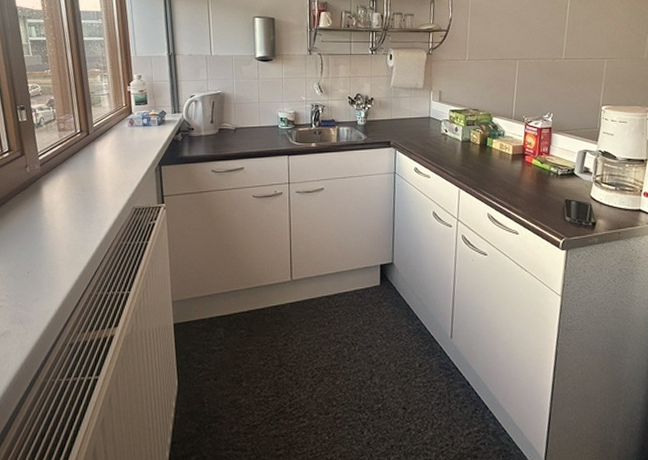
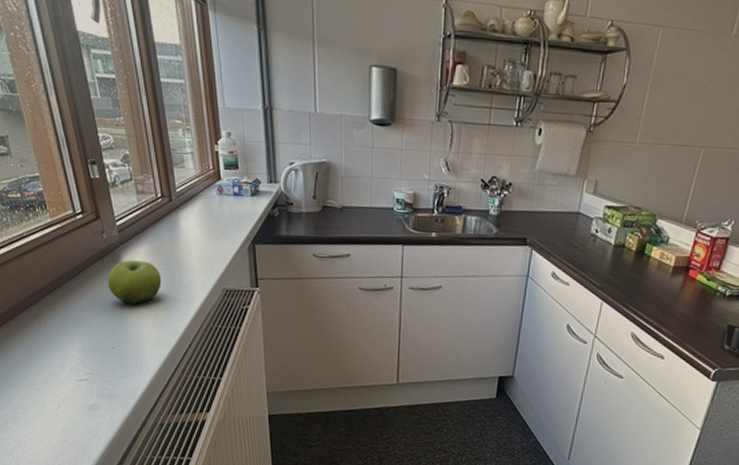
fruit: none [27,189,77,230] -> present [108,260,162,305]

